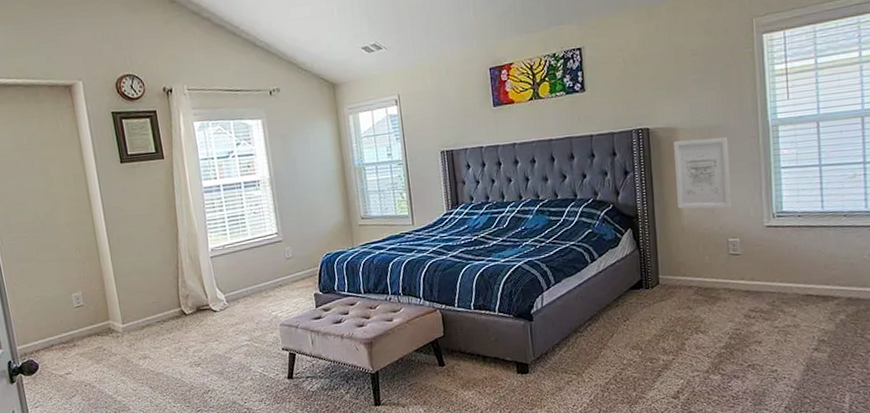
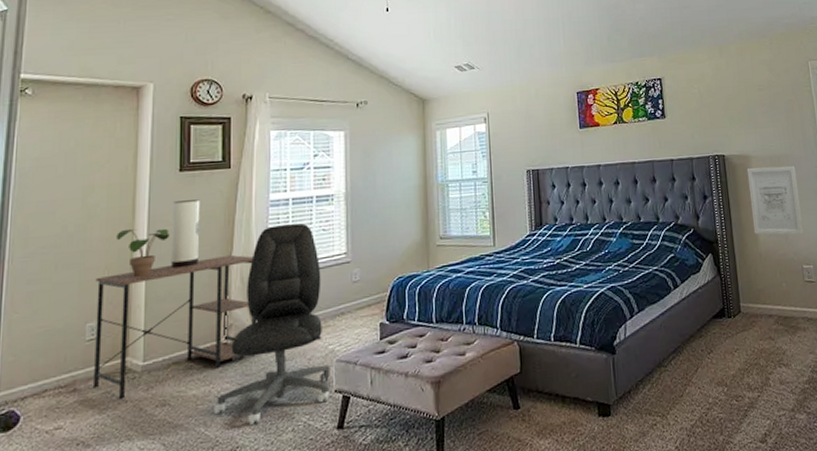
desk: none [71,236,211,353] -> present [92,254,257,400]
potted plant: none [79,214,123,256] -> present [116,228,170,277]
table lamp: none [120,188,152,249] -> present [170,199,201,269]
office chair: none [185,207,278,374] -> present [214,223,330,425]

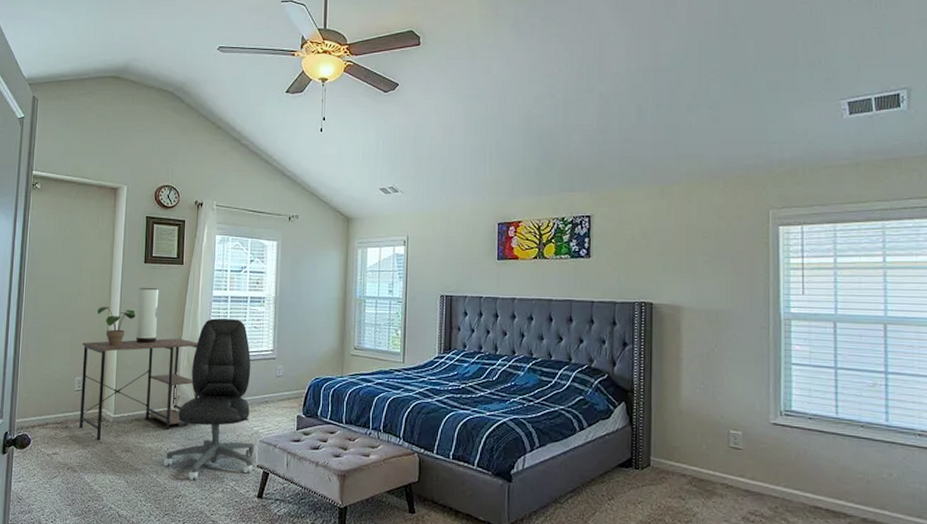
wall art: present [746,166,803,235] -> none [676,320,736,398]

